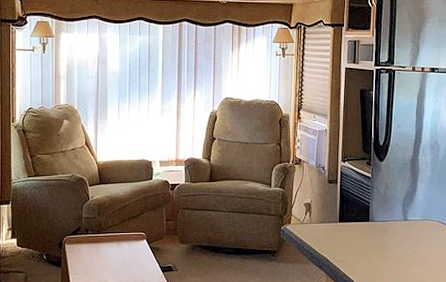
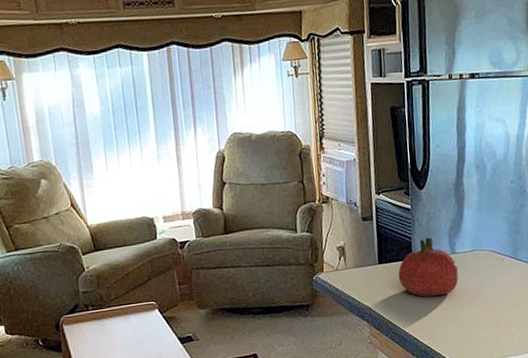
fruit: none [355,203,409,256] -> present [398,237,459,297]

